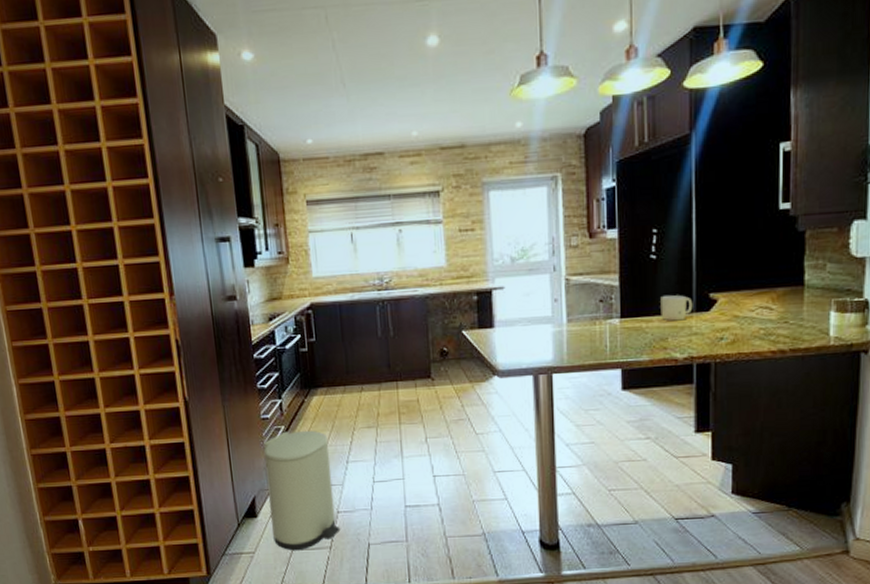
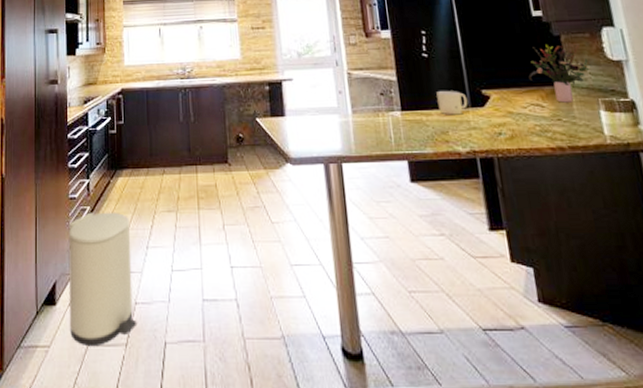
bouquet: none [762,239,833,305] -> present [528,43,593,103]

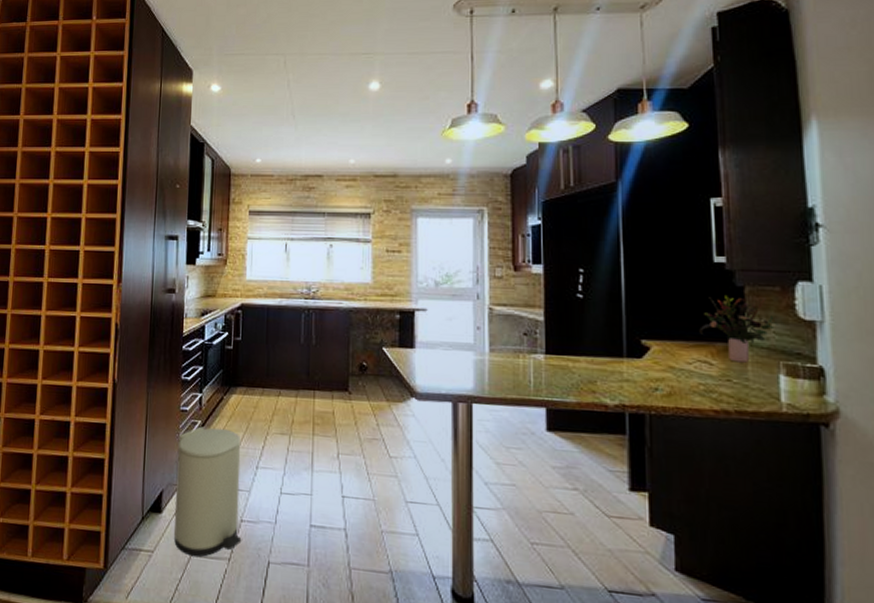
mug: present [436,91,468,115] -> none [588,337,624,365]

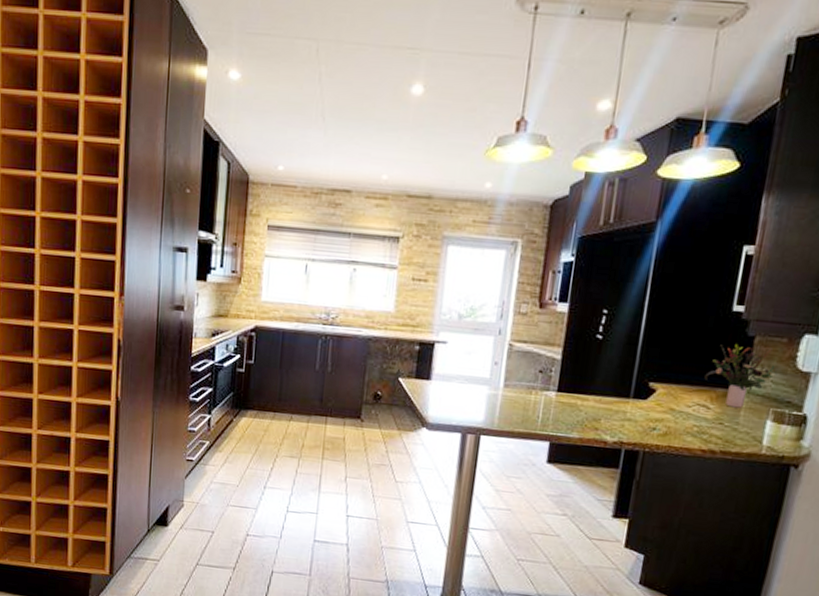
pedal bin: present [174,426,242,557] -> none [180,447,250,566]

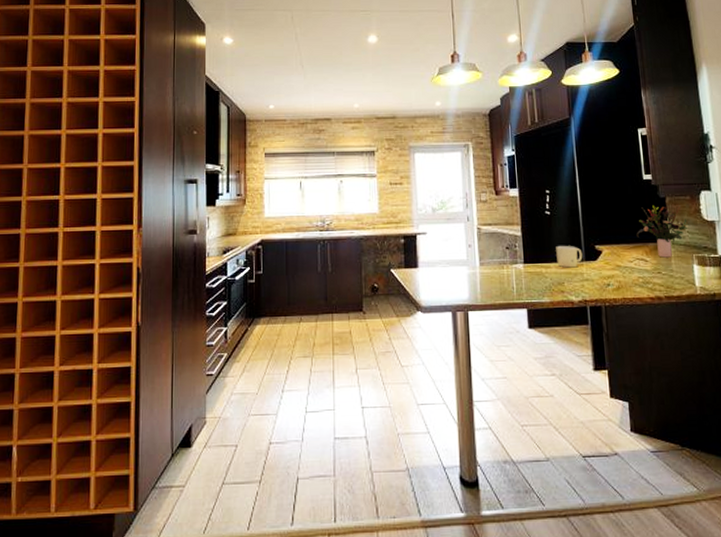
mug: none [597,377,632,405] -> present [556,246,583,268]

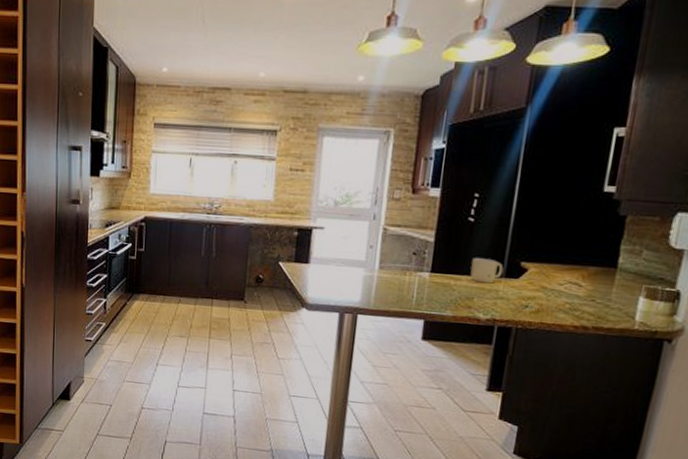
bouquet: present [636,204,690,258] -> none [576,222,650,286]

